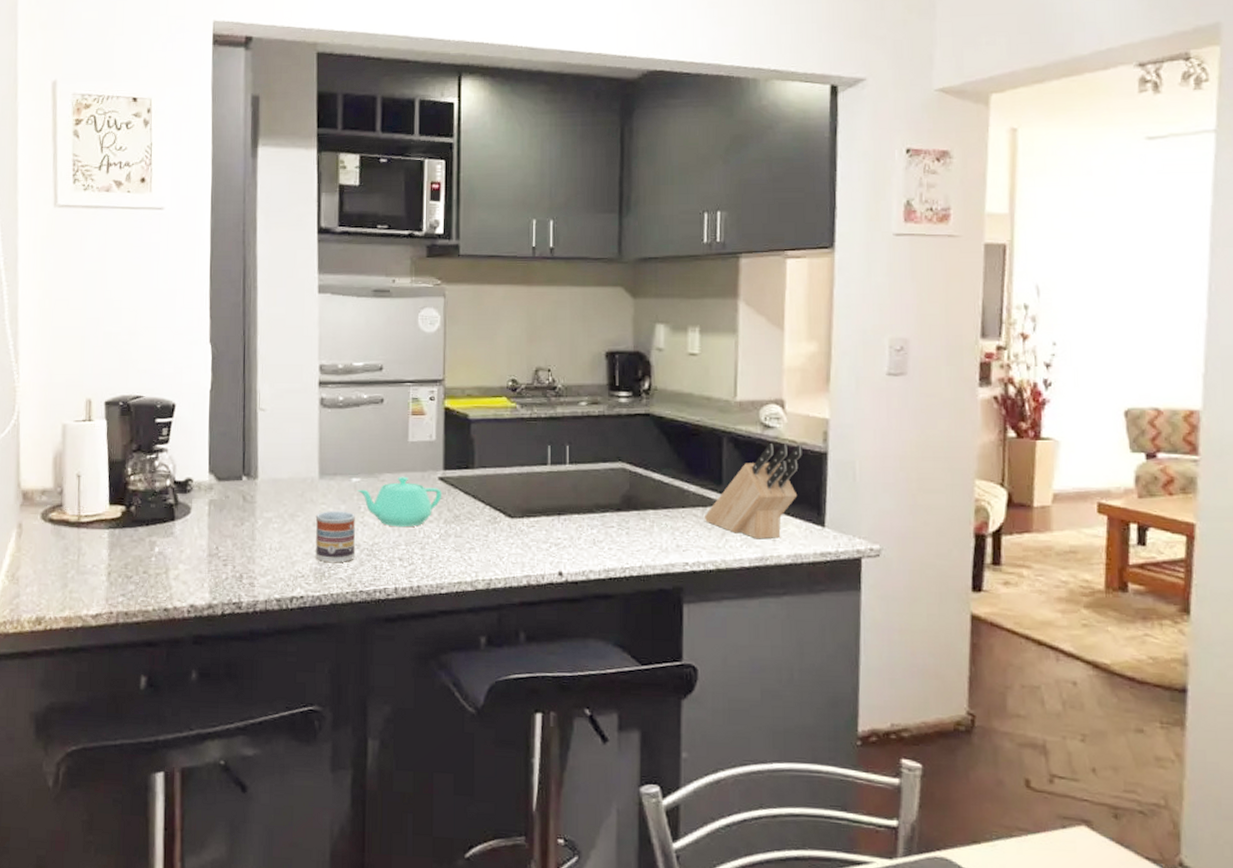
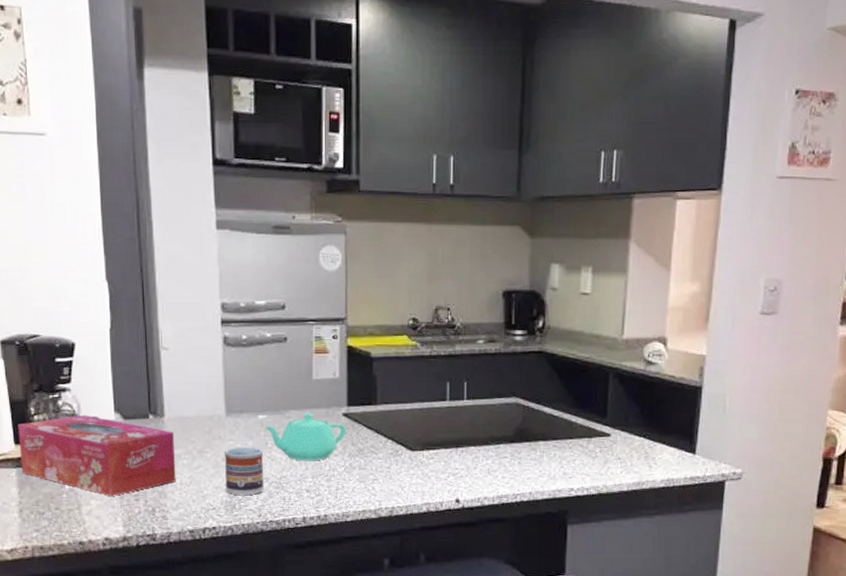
tissue box: none [113,475,267,560] -> present [18,415,176,496]
knife block: present [704,444,802,539] -> none [589,379,680,466]

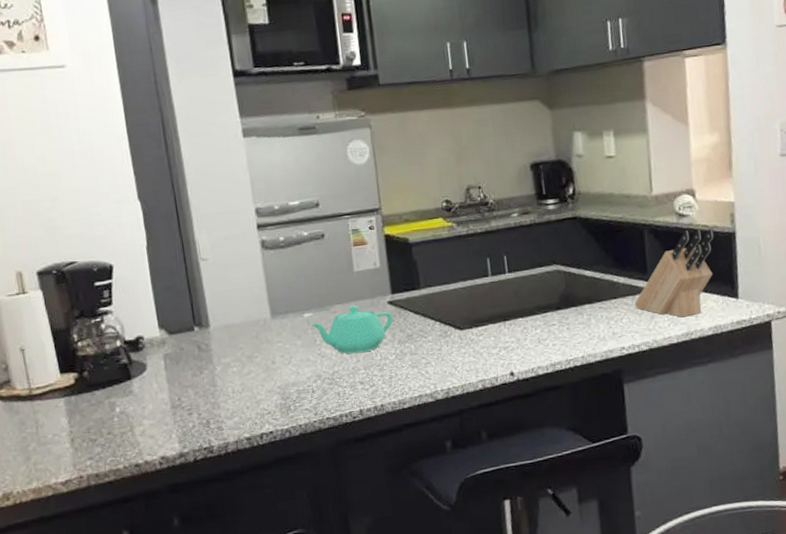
tissue box: present [18,415,176,496] -> none [62,335,228,414]
cup: present [224,447,263,496] -> none [273,346,317,397]
knife block: none [589,379,680,466] -> present [634,228,714,318]

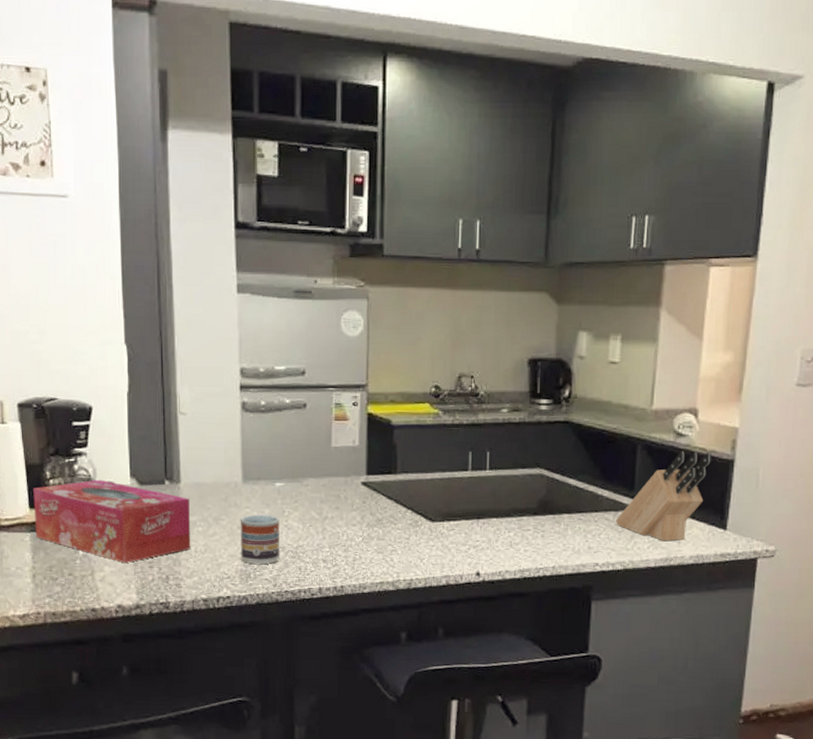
tissue box: none [62,335,228,414] -> present [33,479,191,563]
cup: none [273,346,317,397] -> present [240,514,279,565]
teapot: present [310,305,394,354] -> none [280,481,365,531]

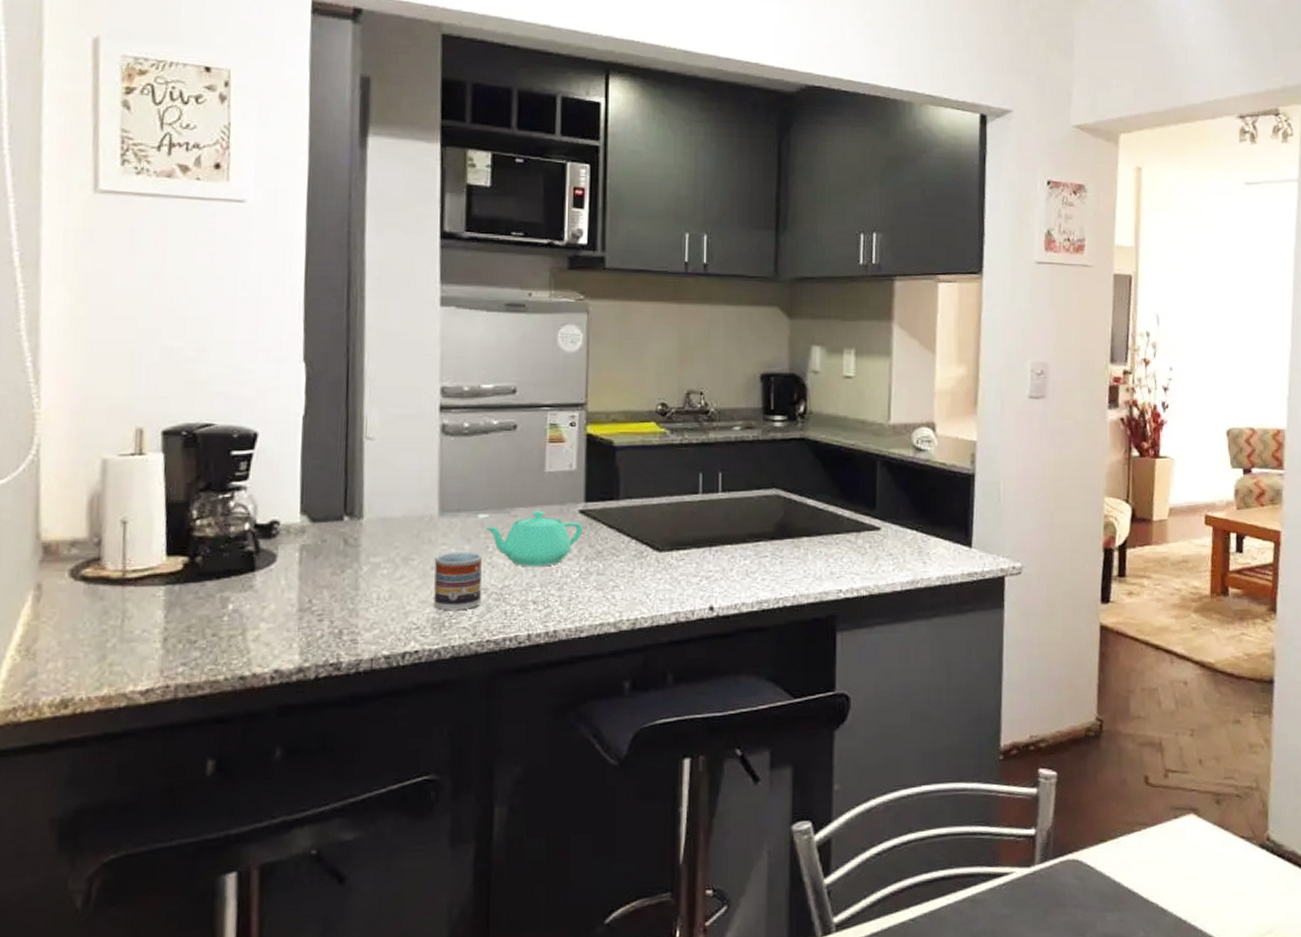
tissue box: present [33,479,191,563] -> none [172,518,374,617]
teapot: none [280,481,365,531] -> present [484,510,583,567]
knife block: present [615,451,711,542] -> none [857,466,952,563]

